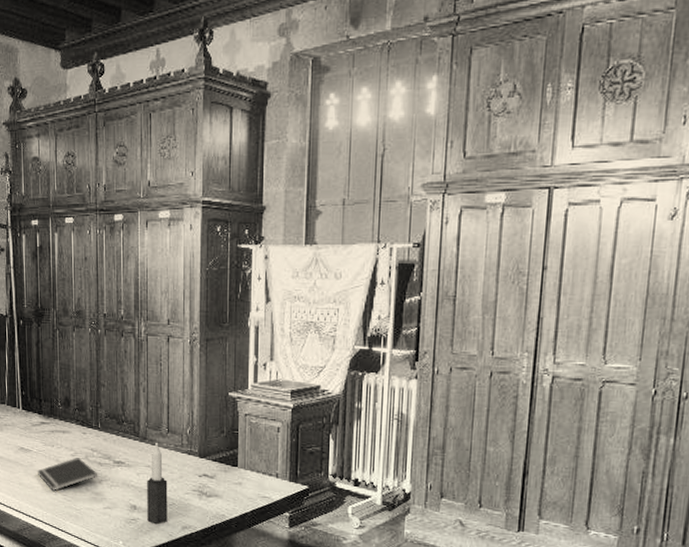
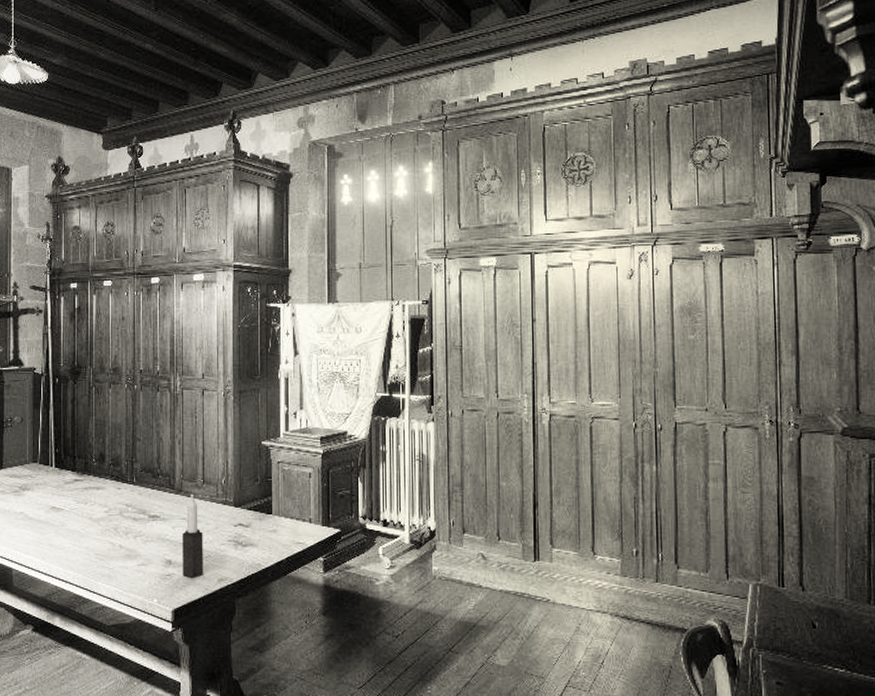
notepad: present [38,458,97,492] -> none [69,514,132,551]

